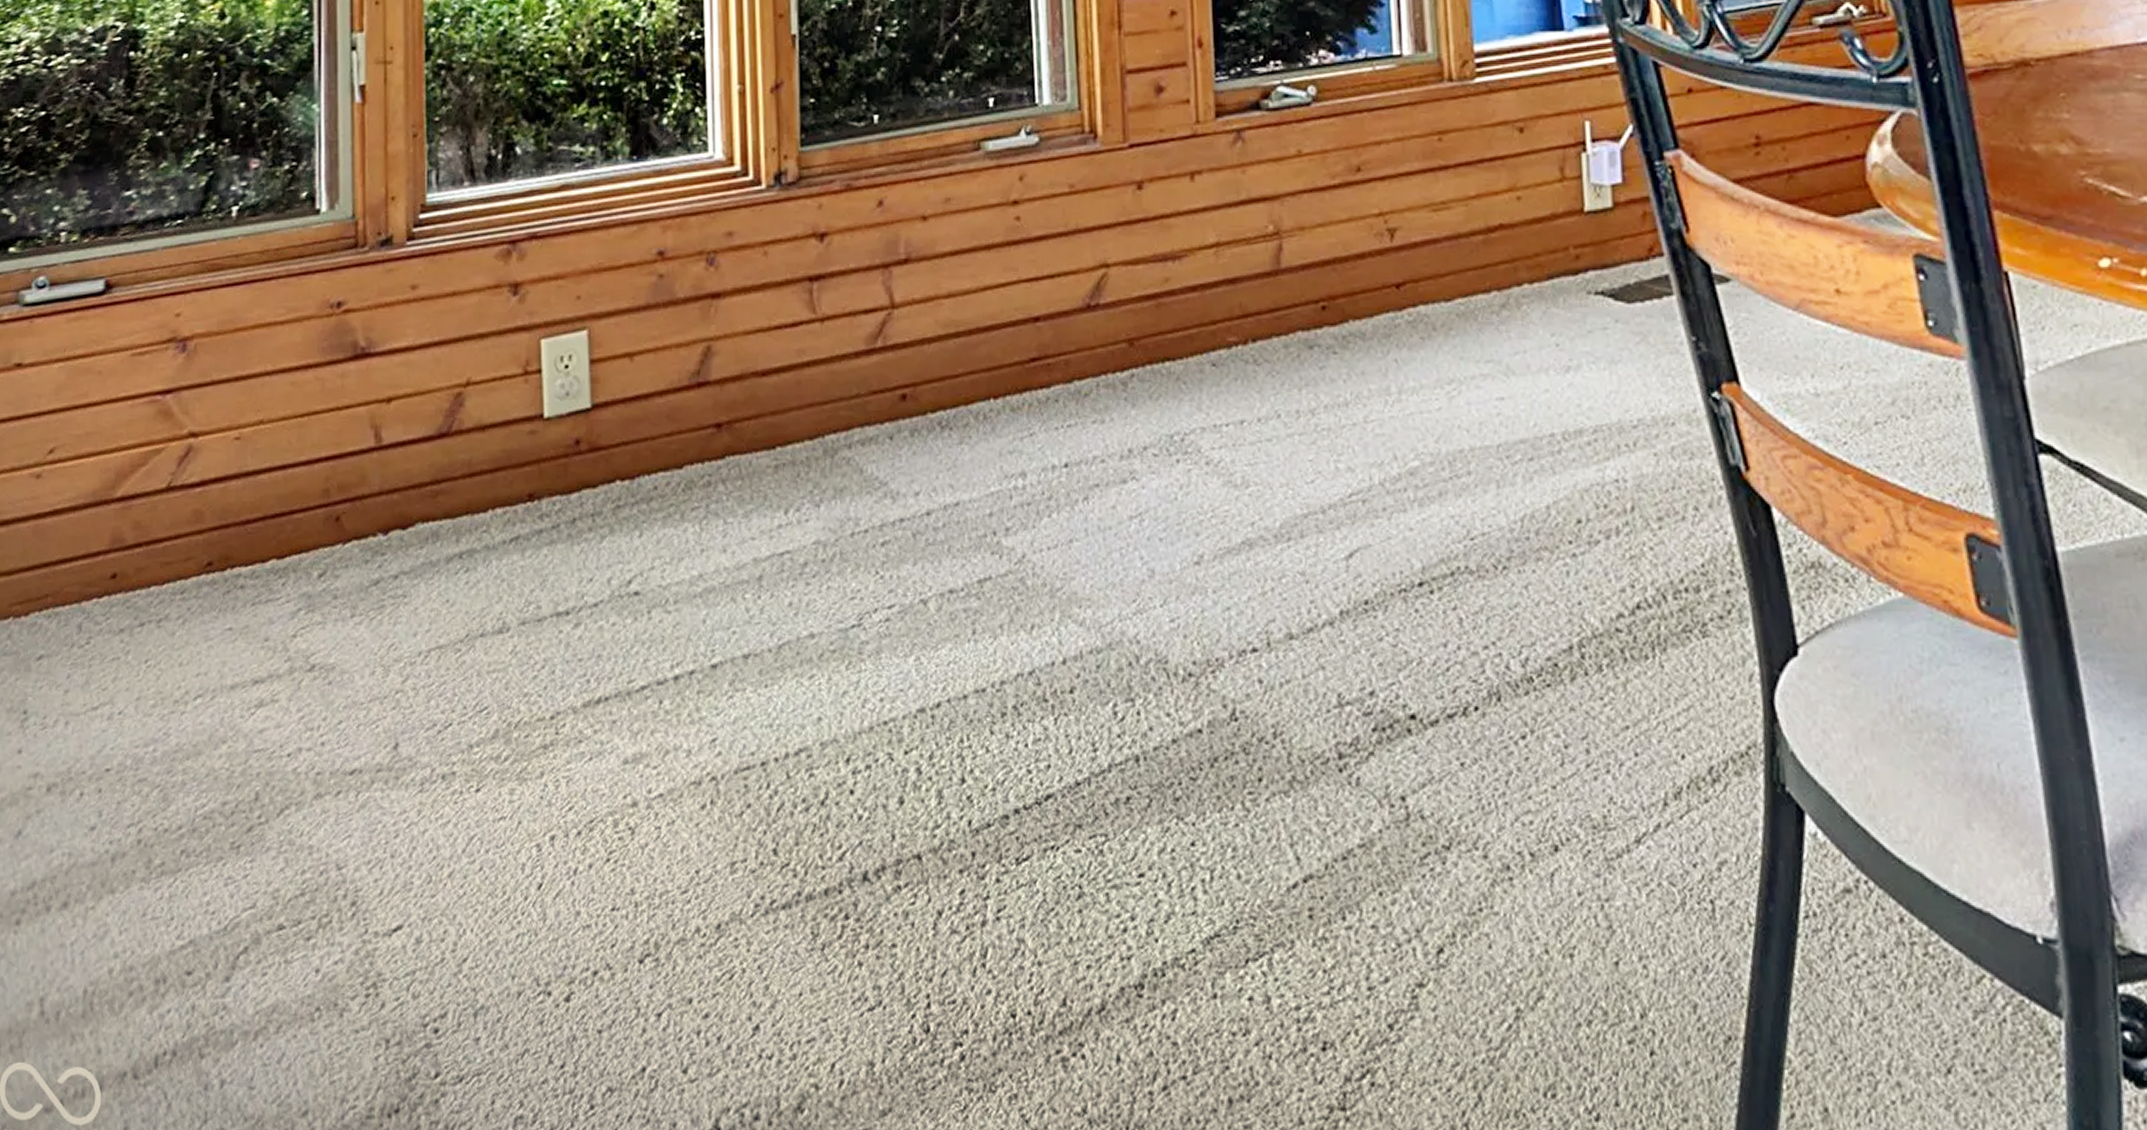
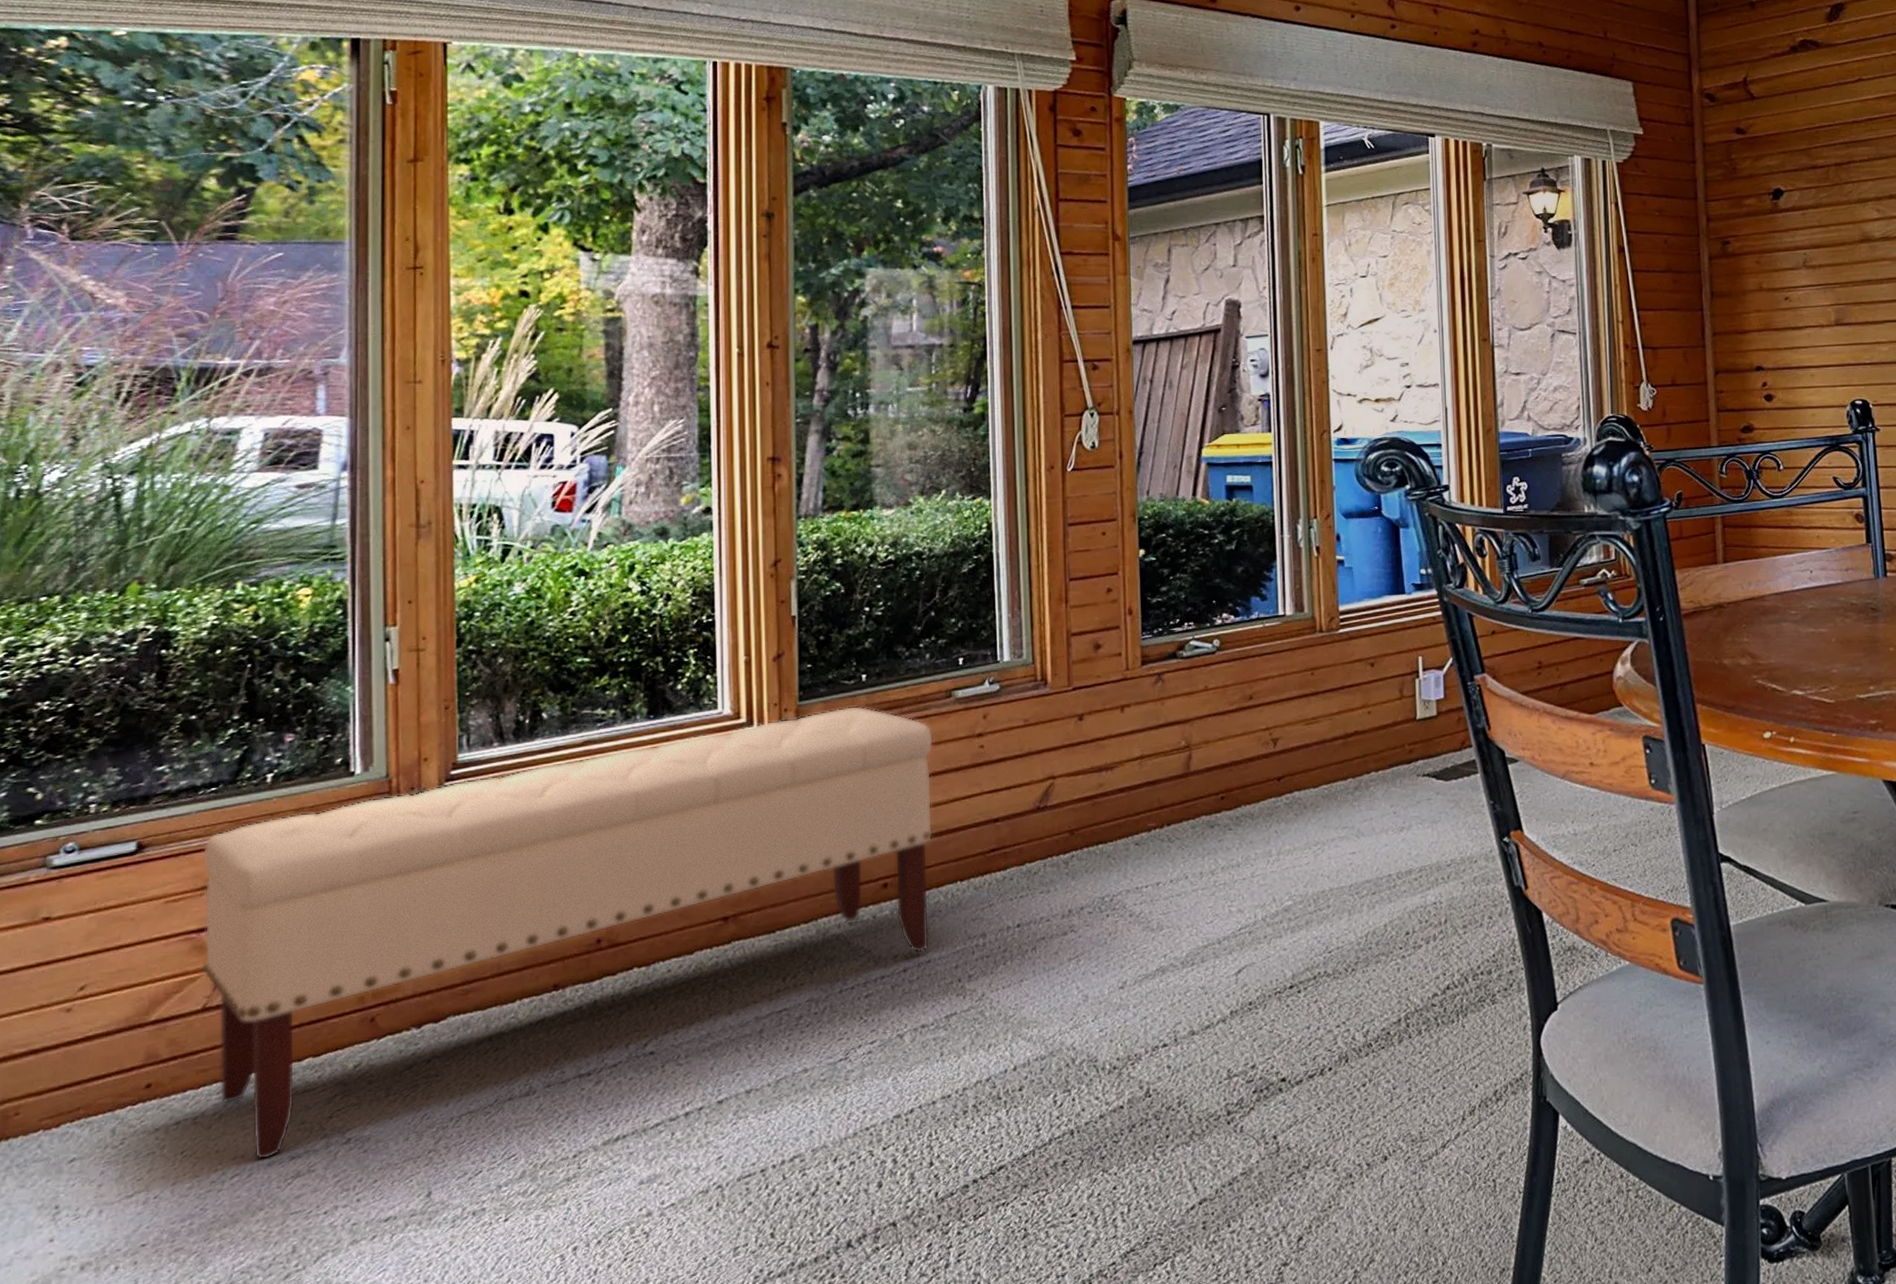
bench: none [166,155,961,681] -> present [201,706,934,1160]

